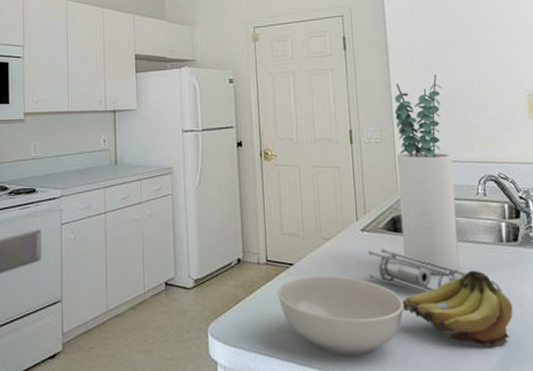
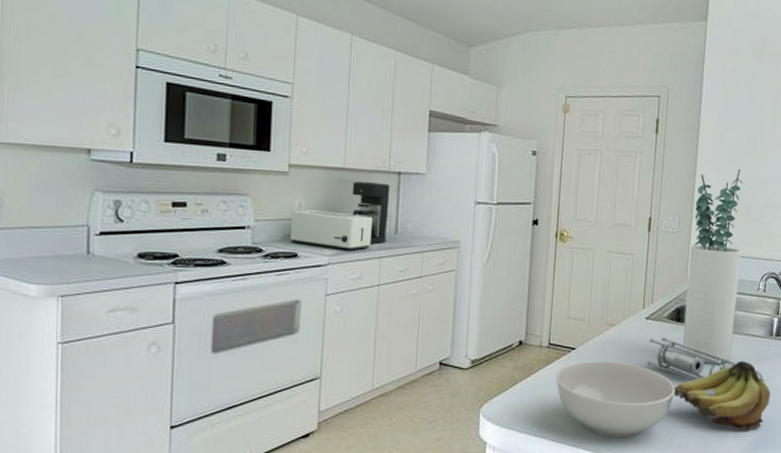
toaster: none [28,149,96,183] -> present [290,209,372,251]
coffee maker: none [76,121,108,176] -> present [352,181,390,245]

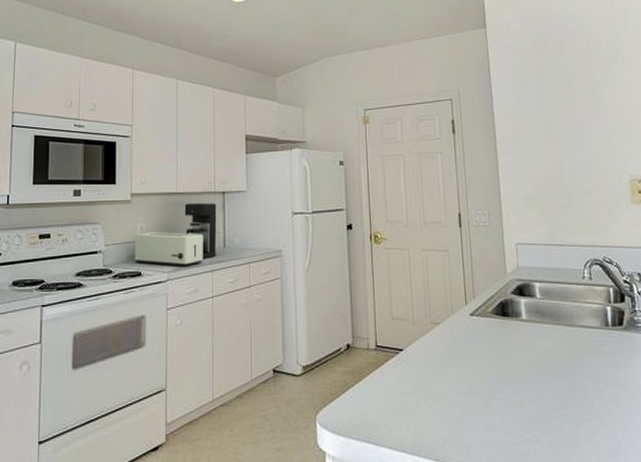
bowl: present [556,360,676,437] -> none [387,361,514,444]
paper towel holder: present [646,337,765,382] -> none [477,333,610,379]
fruit: present [673,360,771,431] -> none [511,355,620,434]
vase: present [682,168,744,364] -> none [502,158,567,360]

